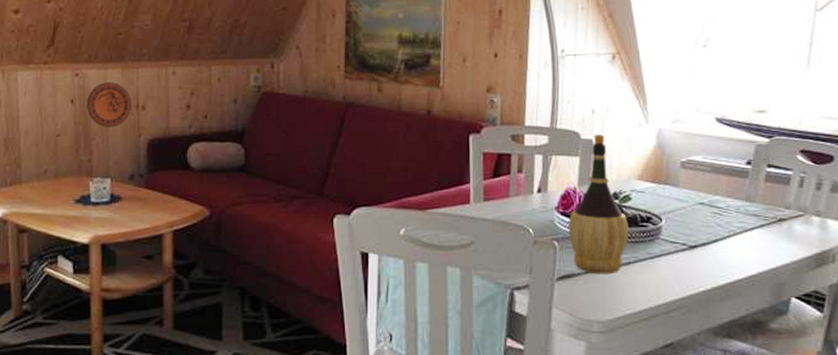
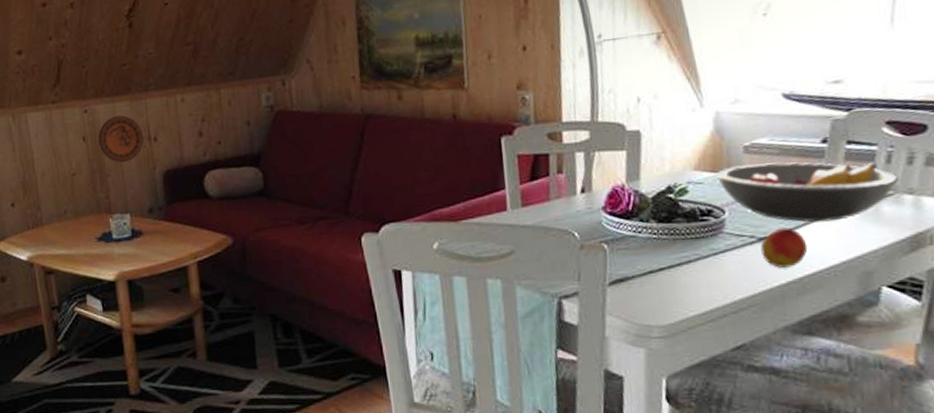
wine bottle: present [568,135,629,275] -> none [618,124,688,276]
fruit bowl: none [655,179,810,235] -> present [715,161,900,222]
peach: none [691,238,731,274] -> present [761,227,808,268]

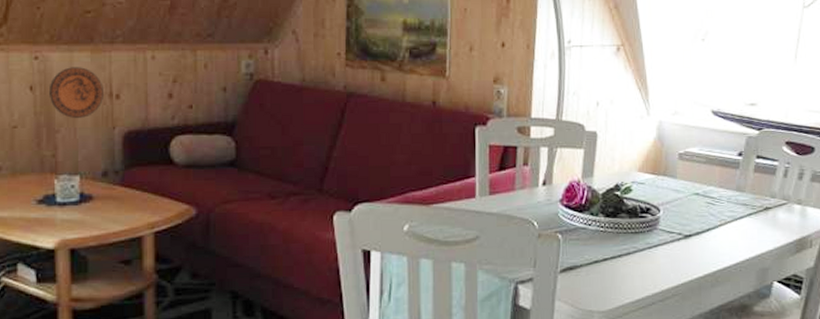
fruit bowl: present [715,161,900,222] -> none [655,170,792,224]
peach: present [761,227,808,268] -> none [686,227,721,262]

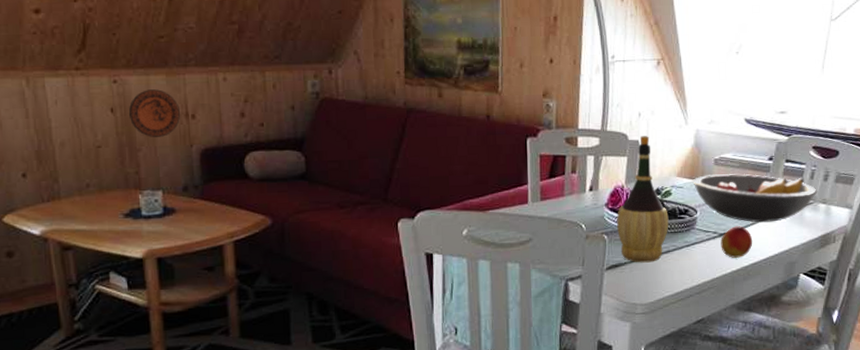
wine bottle: none [572,127,629,266] -> present [617,136,669,263]
fruit bowl: none [655,170,792,224] -> present [692,173,818,223]
peach: none [686,227,721,262] -> present [720,226,753,258]

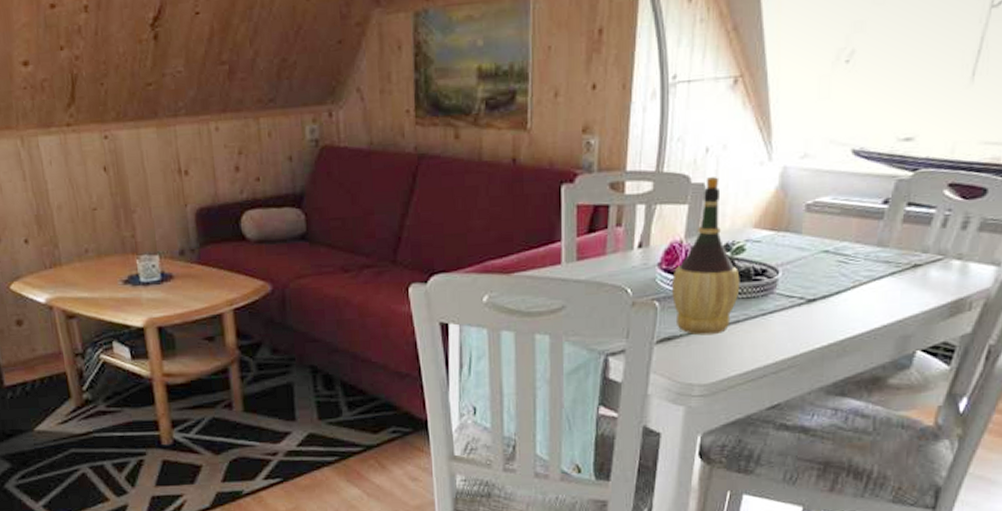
decorative plate: present [128,89,180,138] -> none [121,144,173,198]
fruit bowl: present [692,173,818,223] -> none [774,222,952,285]
peach: present [720,226,753,258] -> none [808,290,853,330]

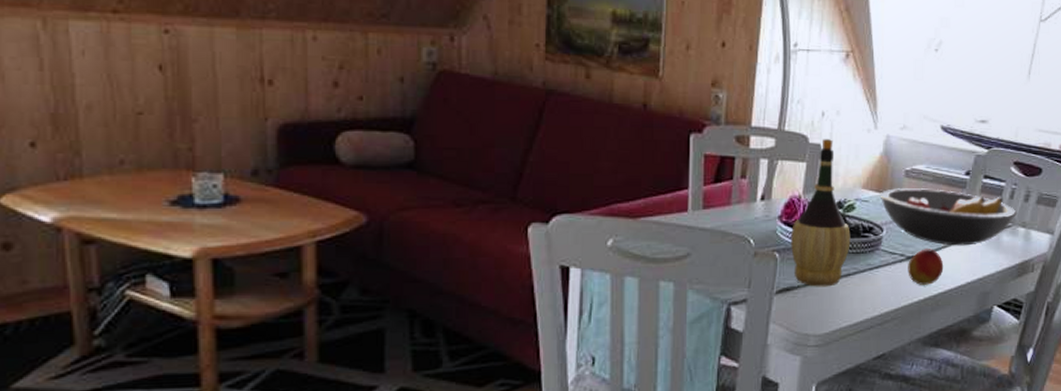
fruit bowl: none [774,222,952,285] -> present [879,188,1018,246]
peach: none [808,290,853,330] -> present [908,249,944,285]

